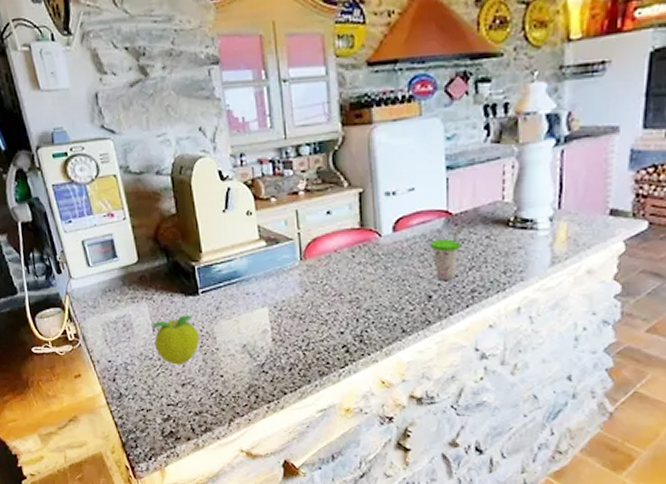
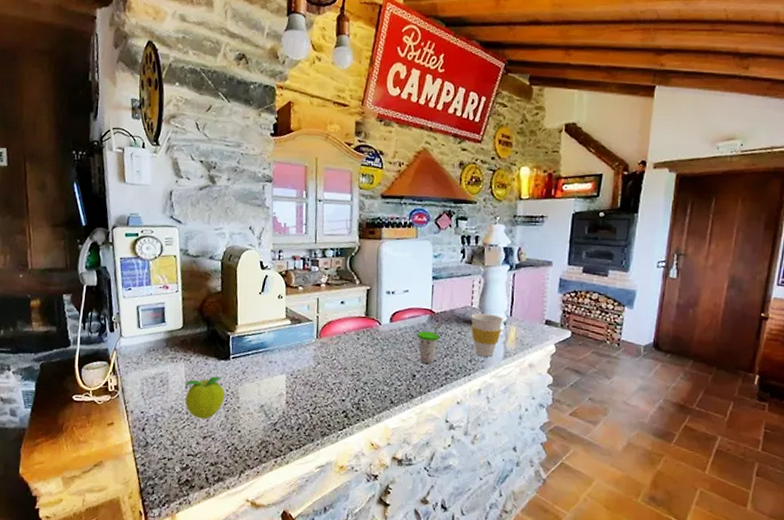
cup: none [502,209,549,265] -> present [471,313,504,357]

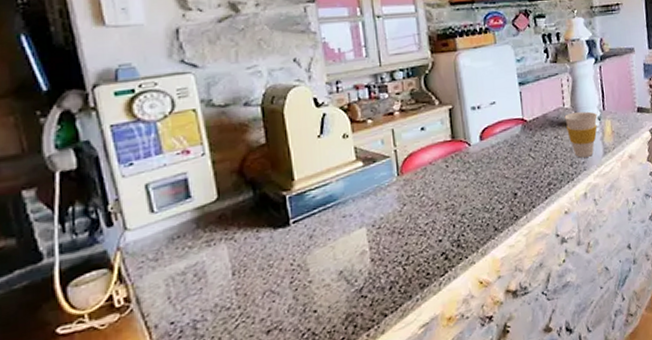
fruit: present [185,376,225,419] -> none [231,249,290,310]
cup: present [418,323,441,364] -> none [512,131,536,178]

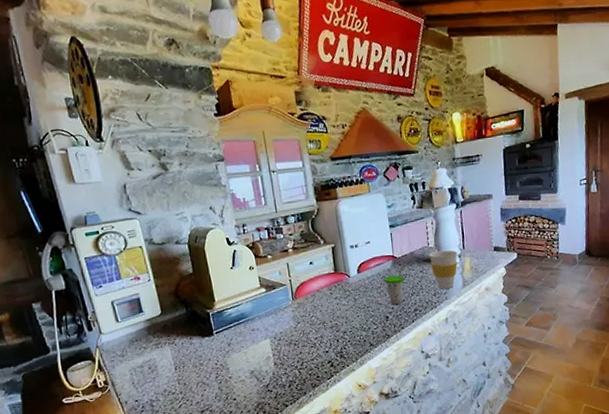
cup: none [512,131,536,178] -> present [385,266,404,305]

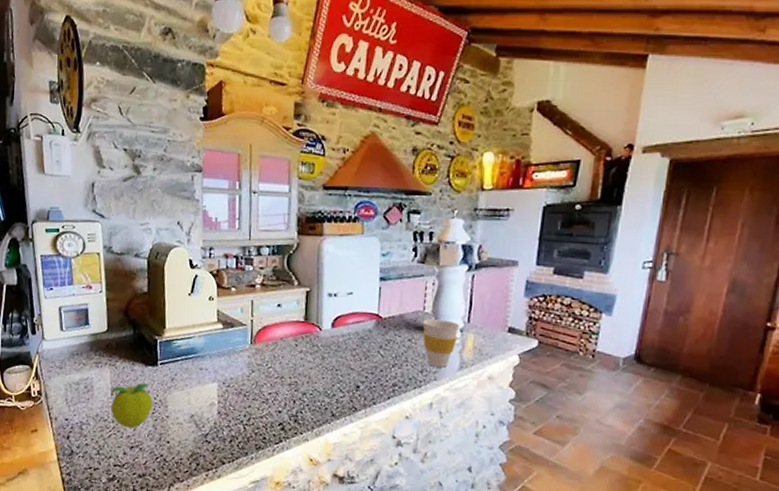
fruit: none [174,352,215,396] -> present [111,383,153,428]
cup: present [385,266,404,305] -> none [362,329,389,374]

